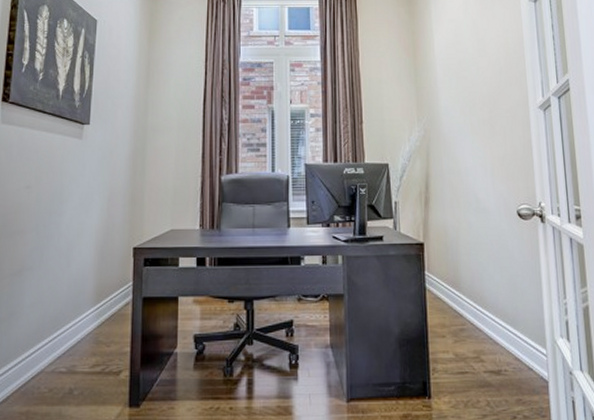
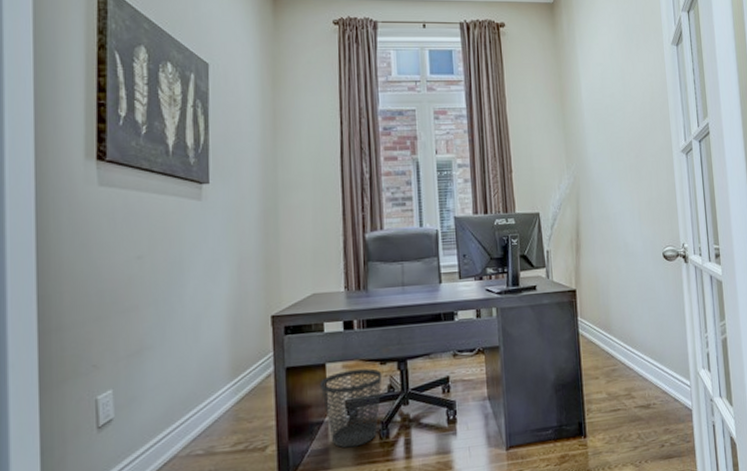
wastebasket: none [171,304,230,381] -> present [319,368,382,448]

